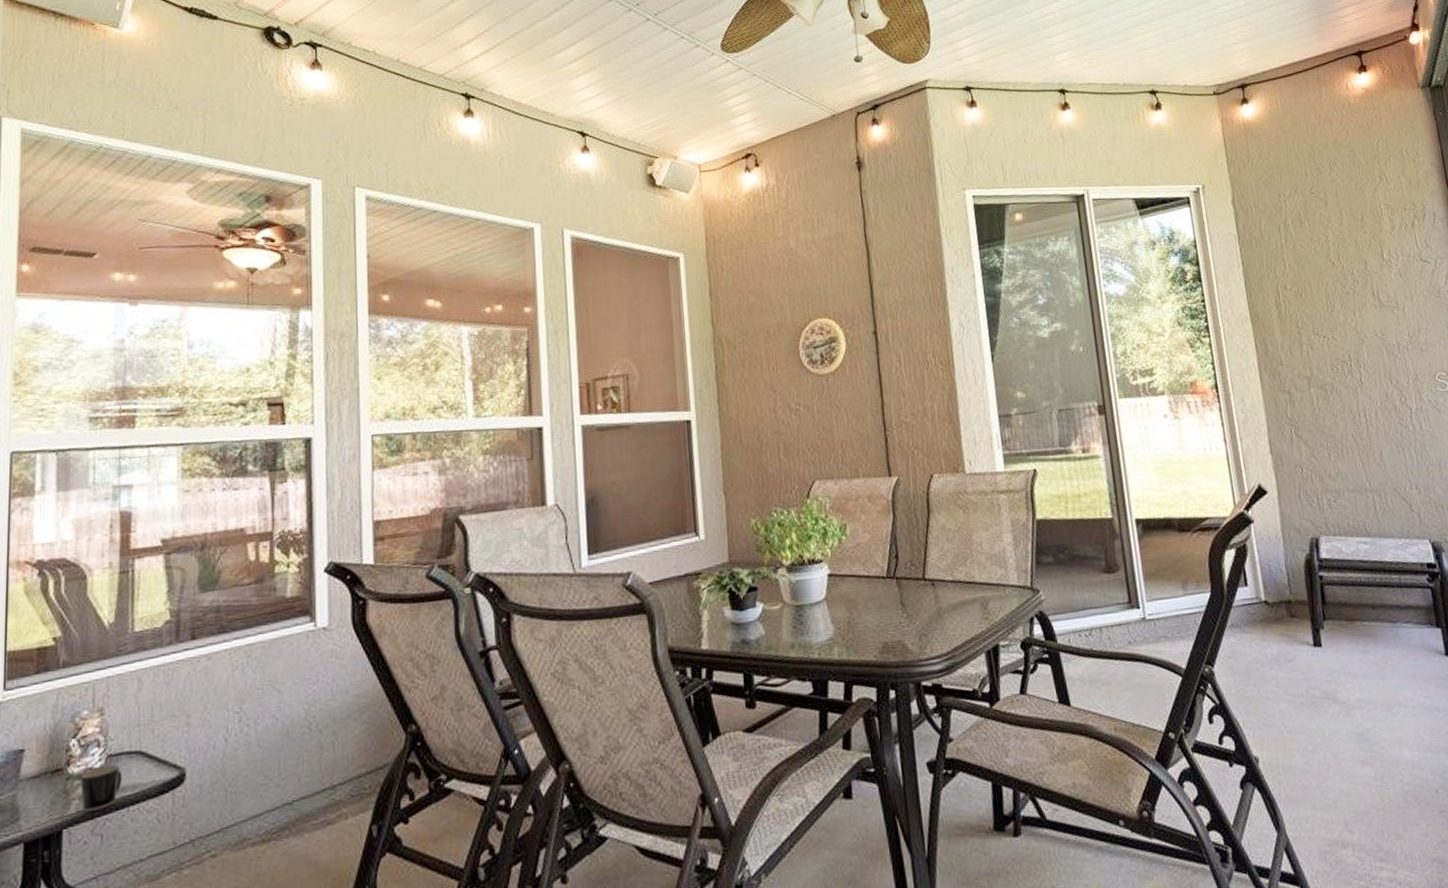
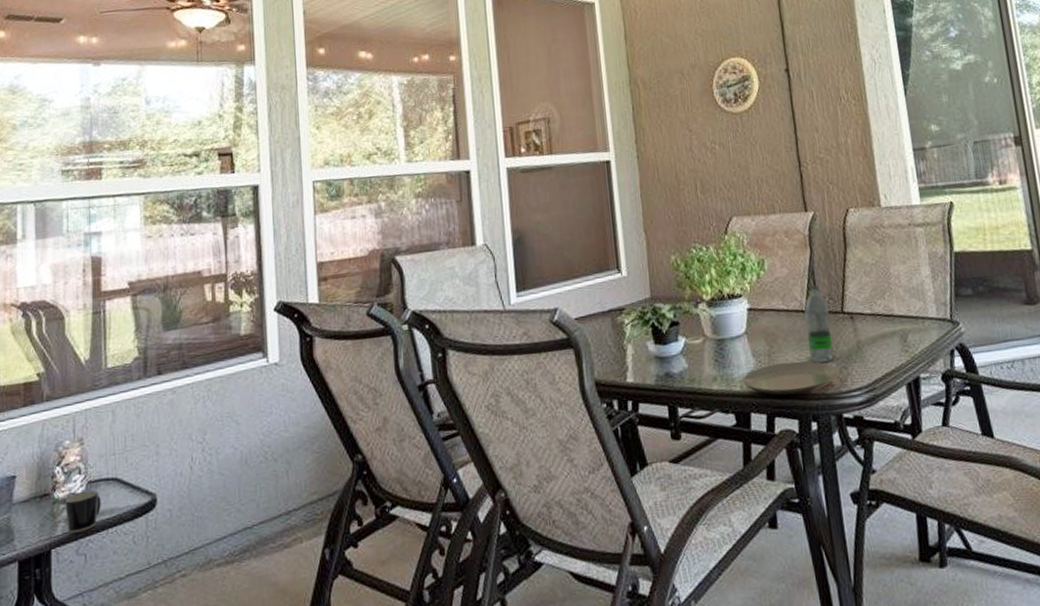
plate: none [821,628,918,663] -> present [743,361,838,396]
bottle: none [885,550,914,631] -> present [804,284,834,364]

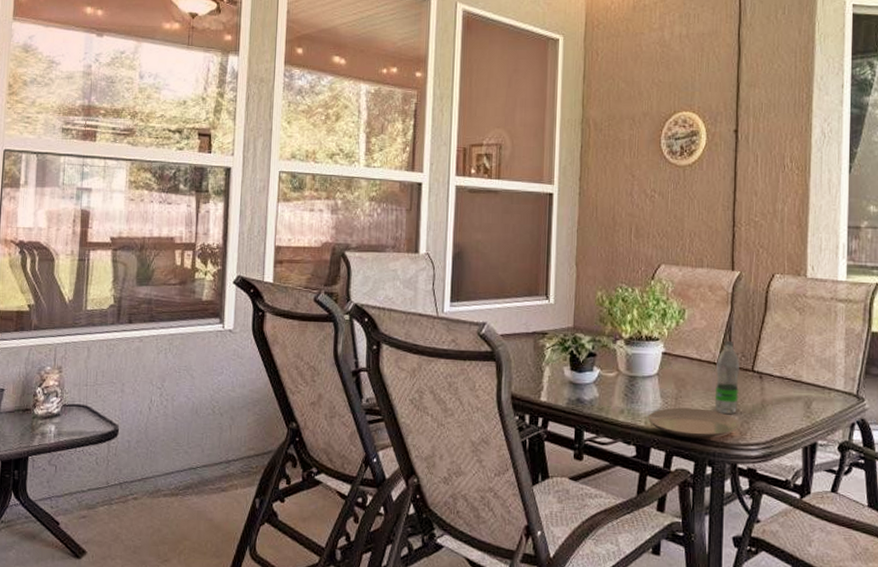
mug: present [65,490,101,534] -> none [42,413,72,447]

